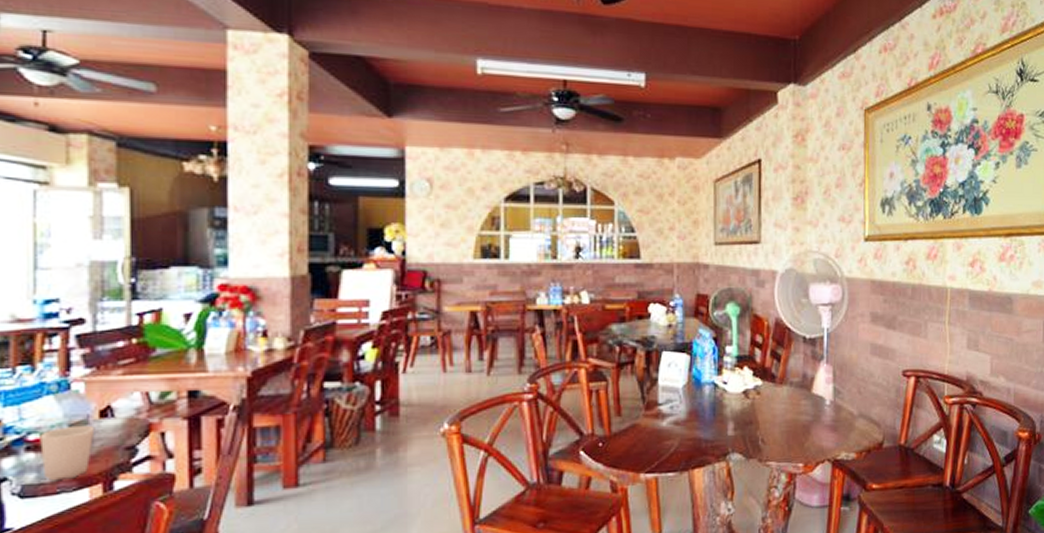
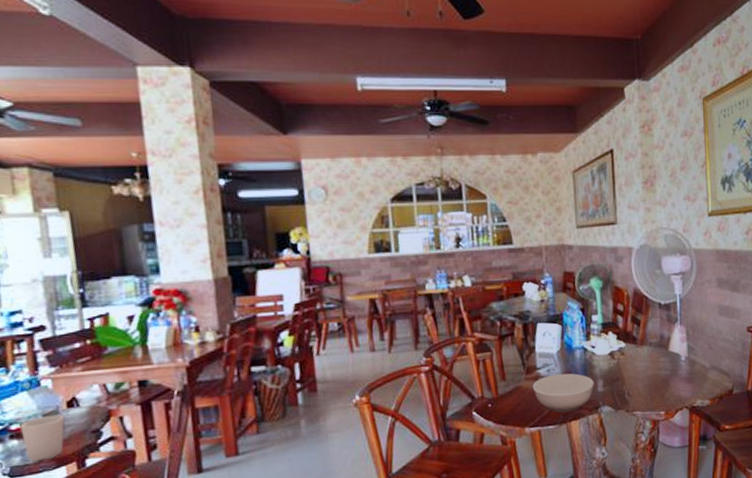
bowl: none [652,411,723,459] -> present [532,373,594,413]

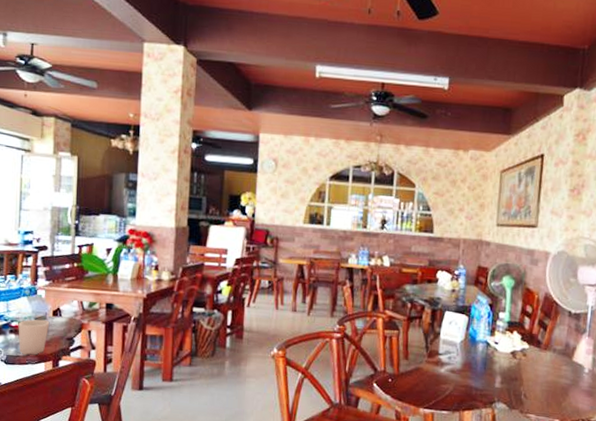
bowl: present [532,373,594,413] -> none [432,362,492,402]

